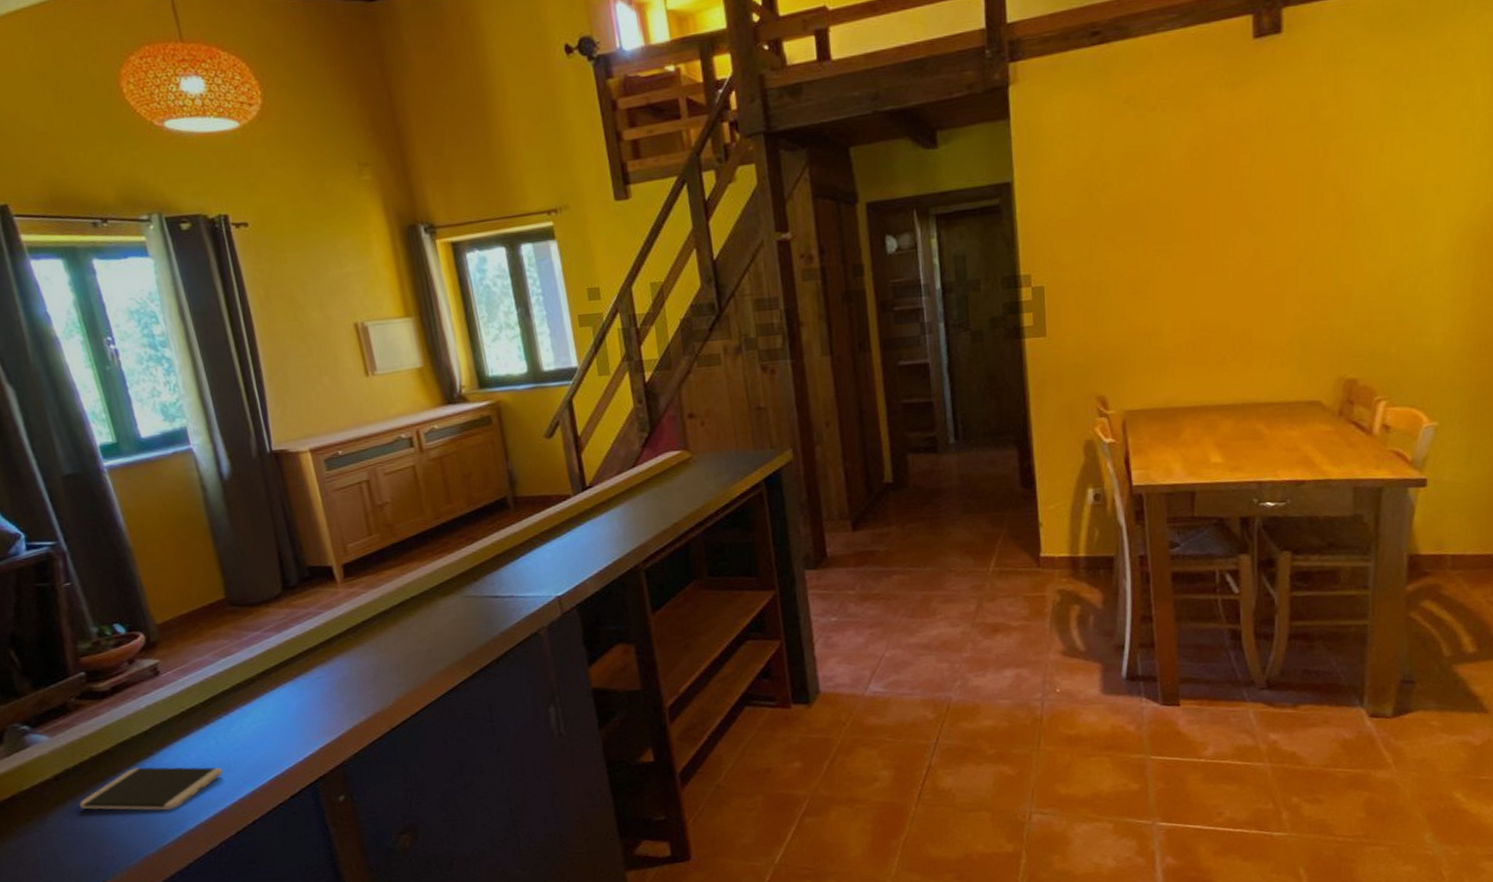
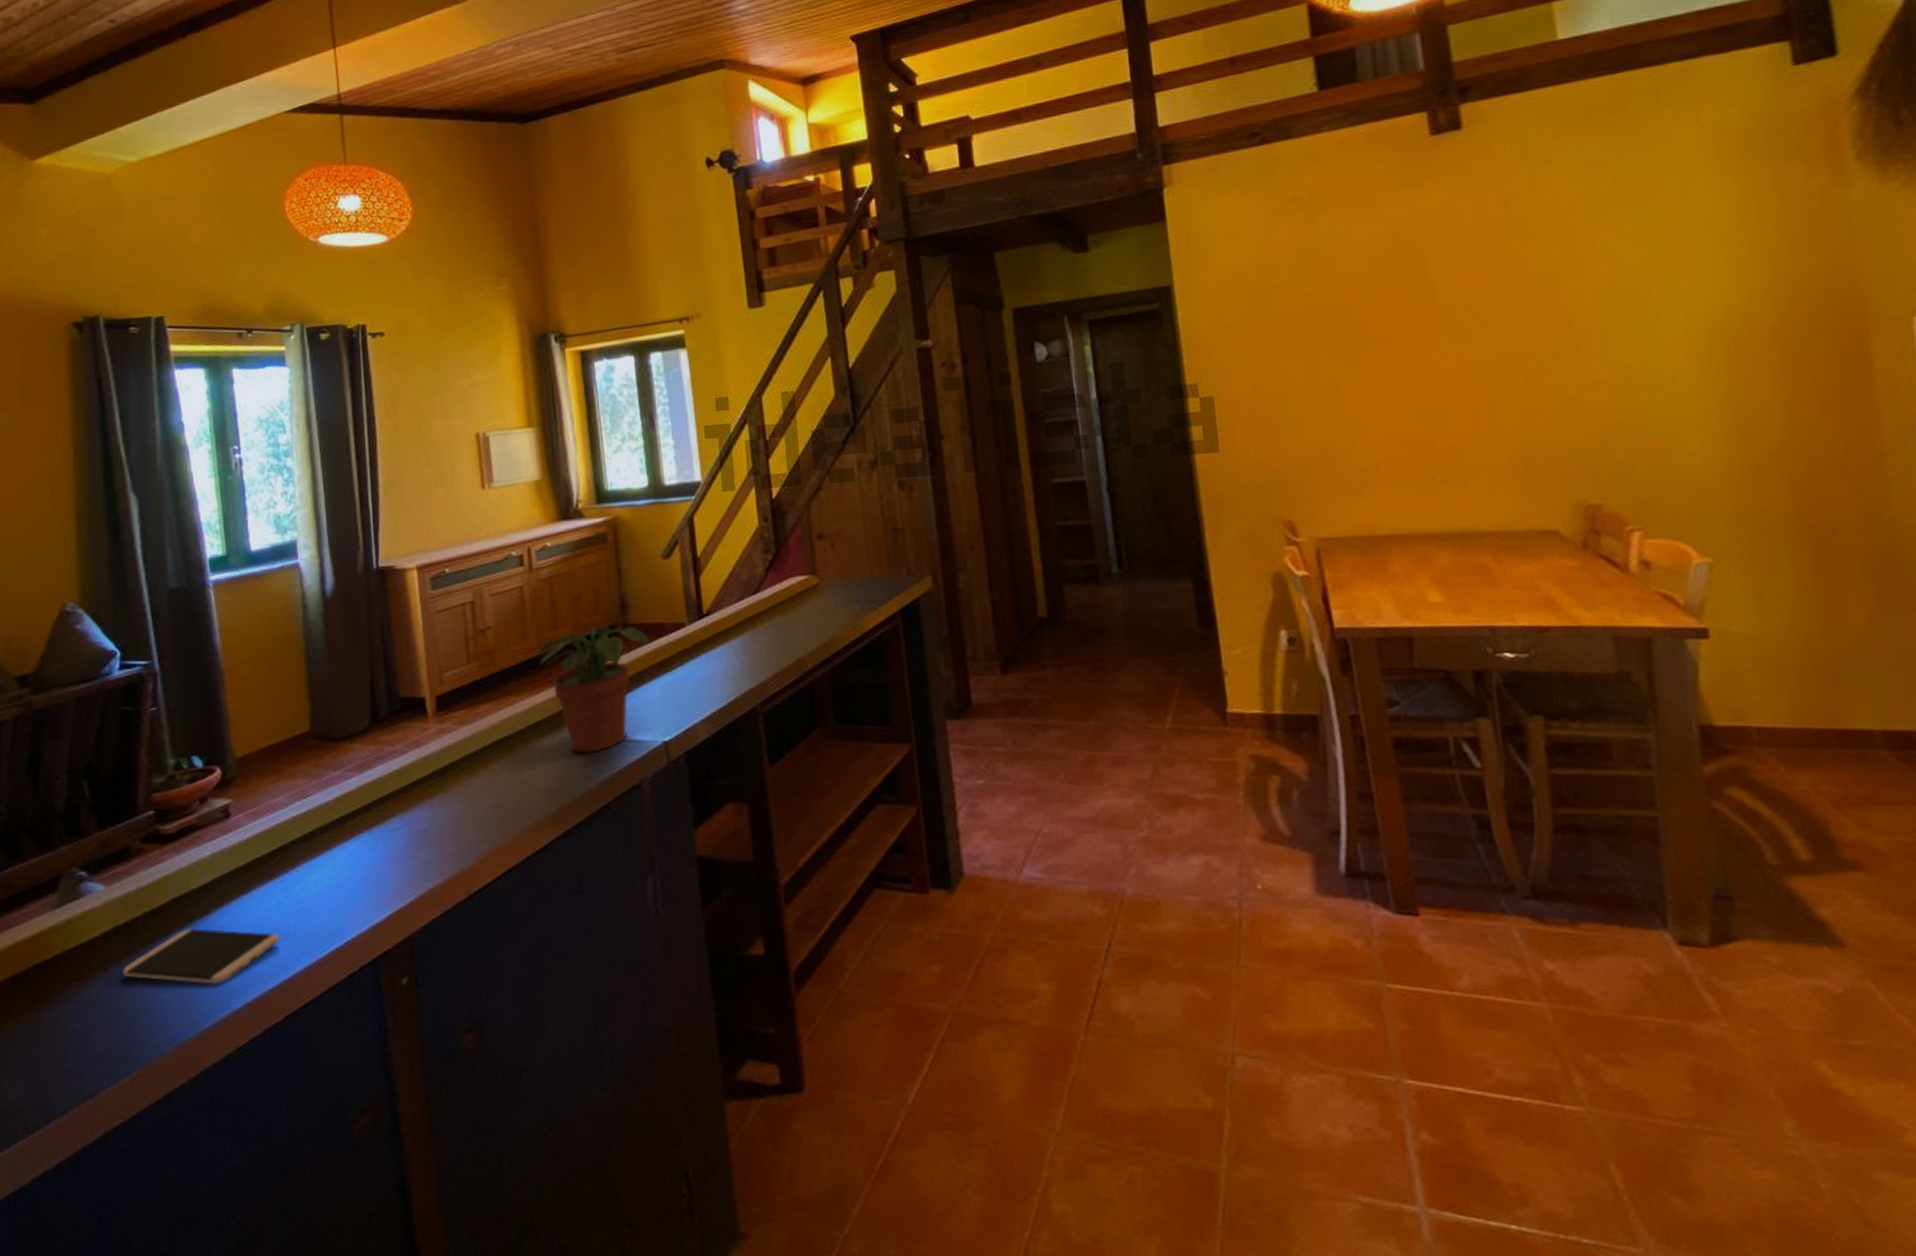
potted plant: none [435,499,538,609] -> present [538,626,648,754]

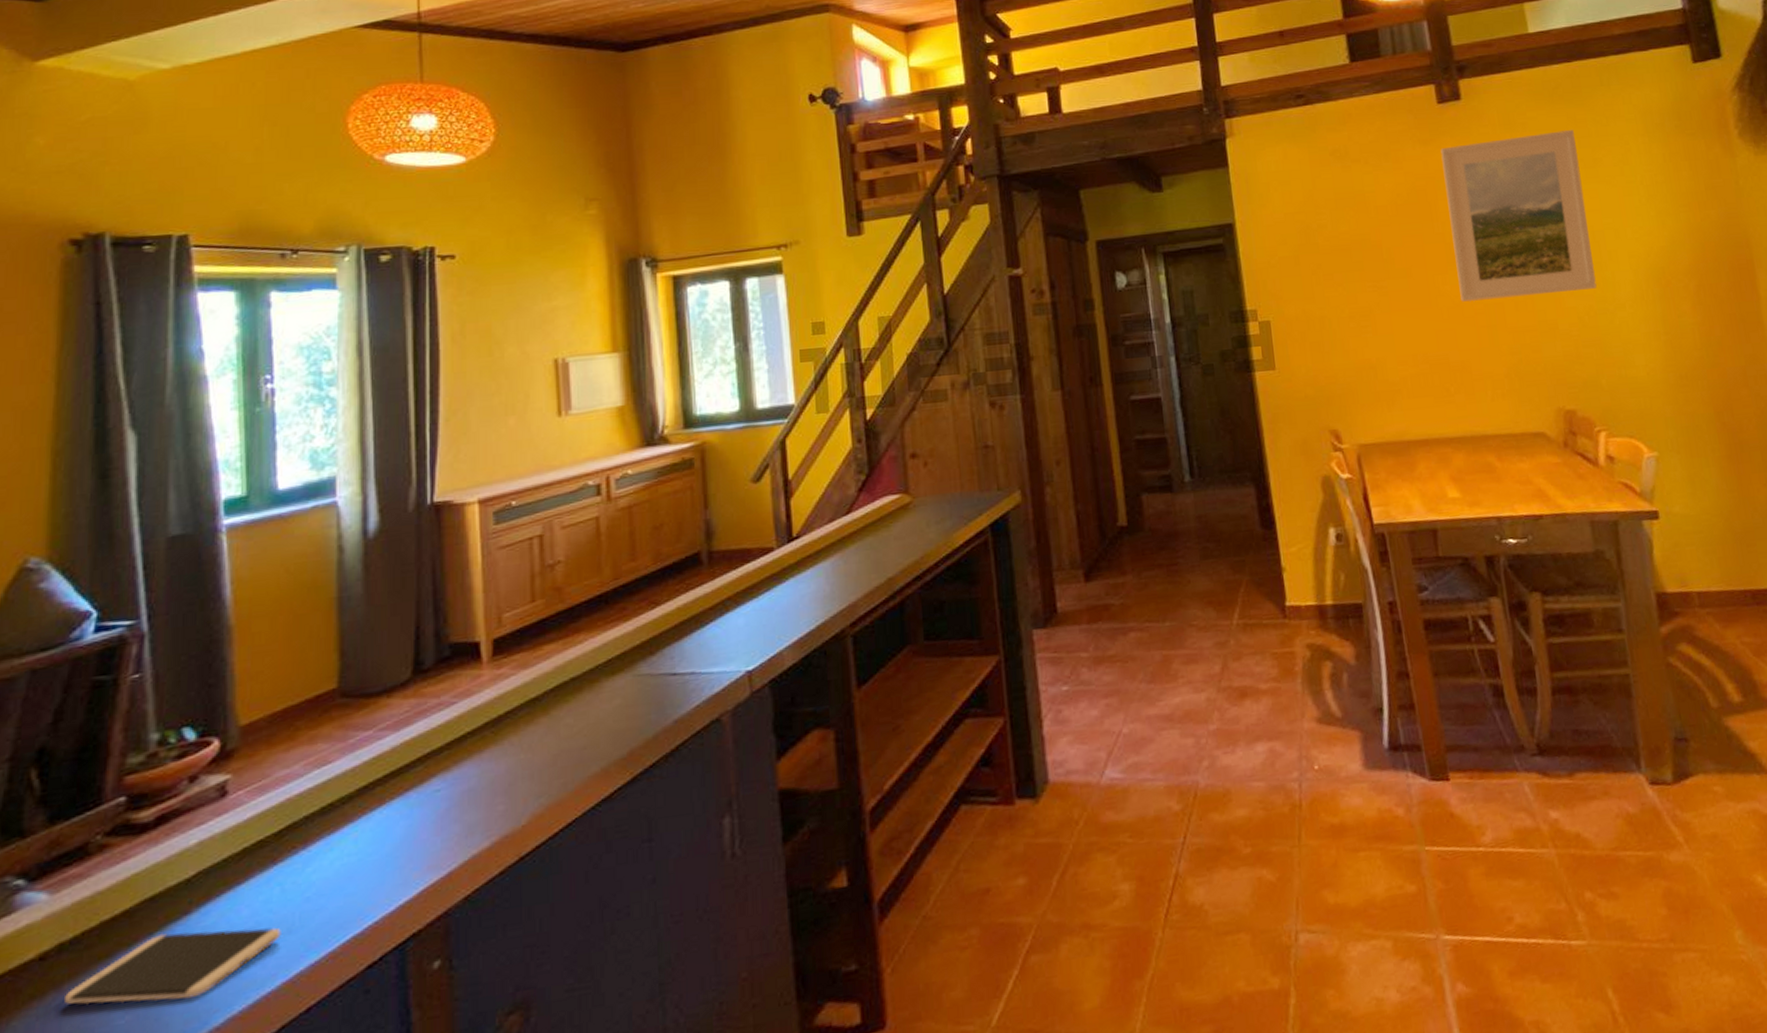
potted plant: present [538,626,648,754] -> none [613,553,734,691]
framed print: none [1432,160,1638,374] -> present [1440,130,1597,302]

